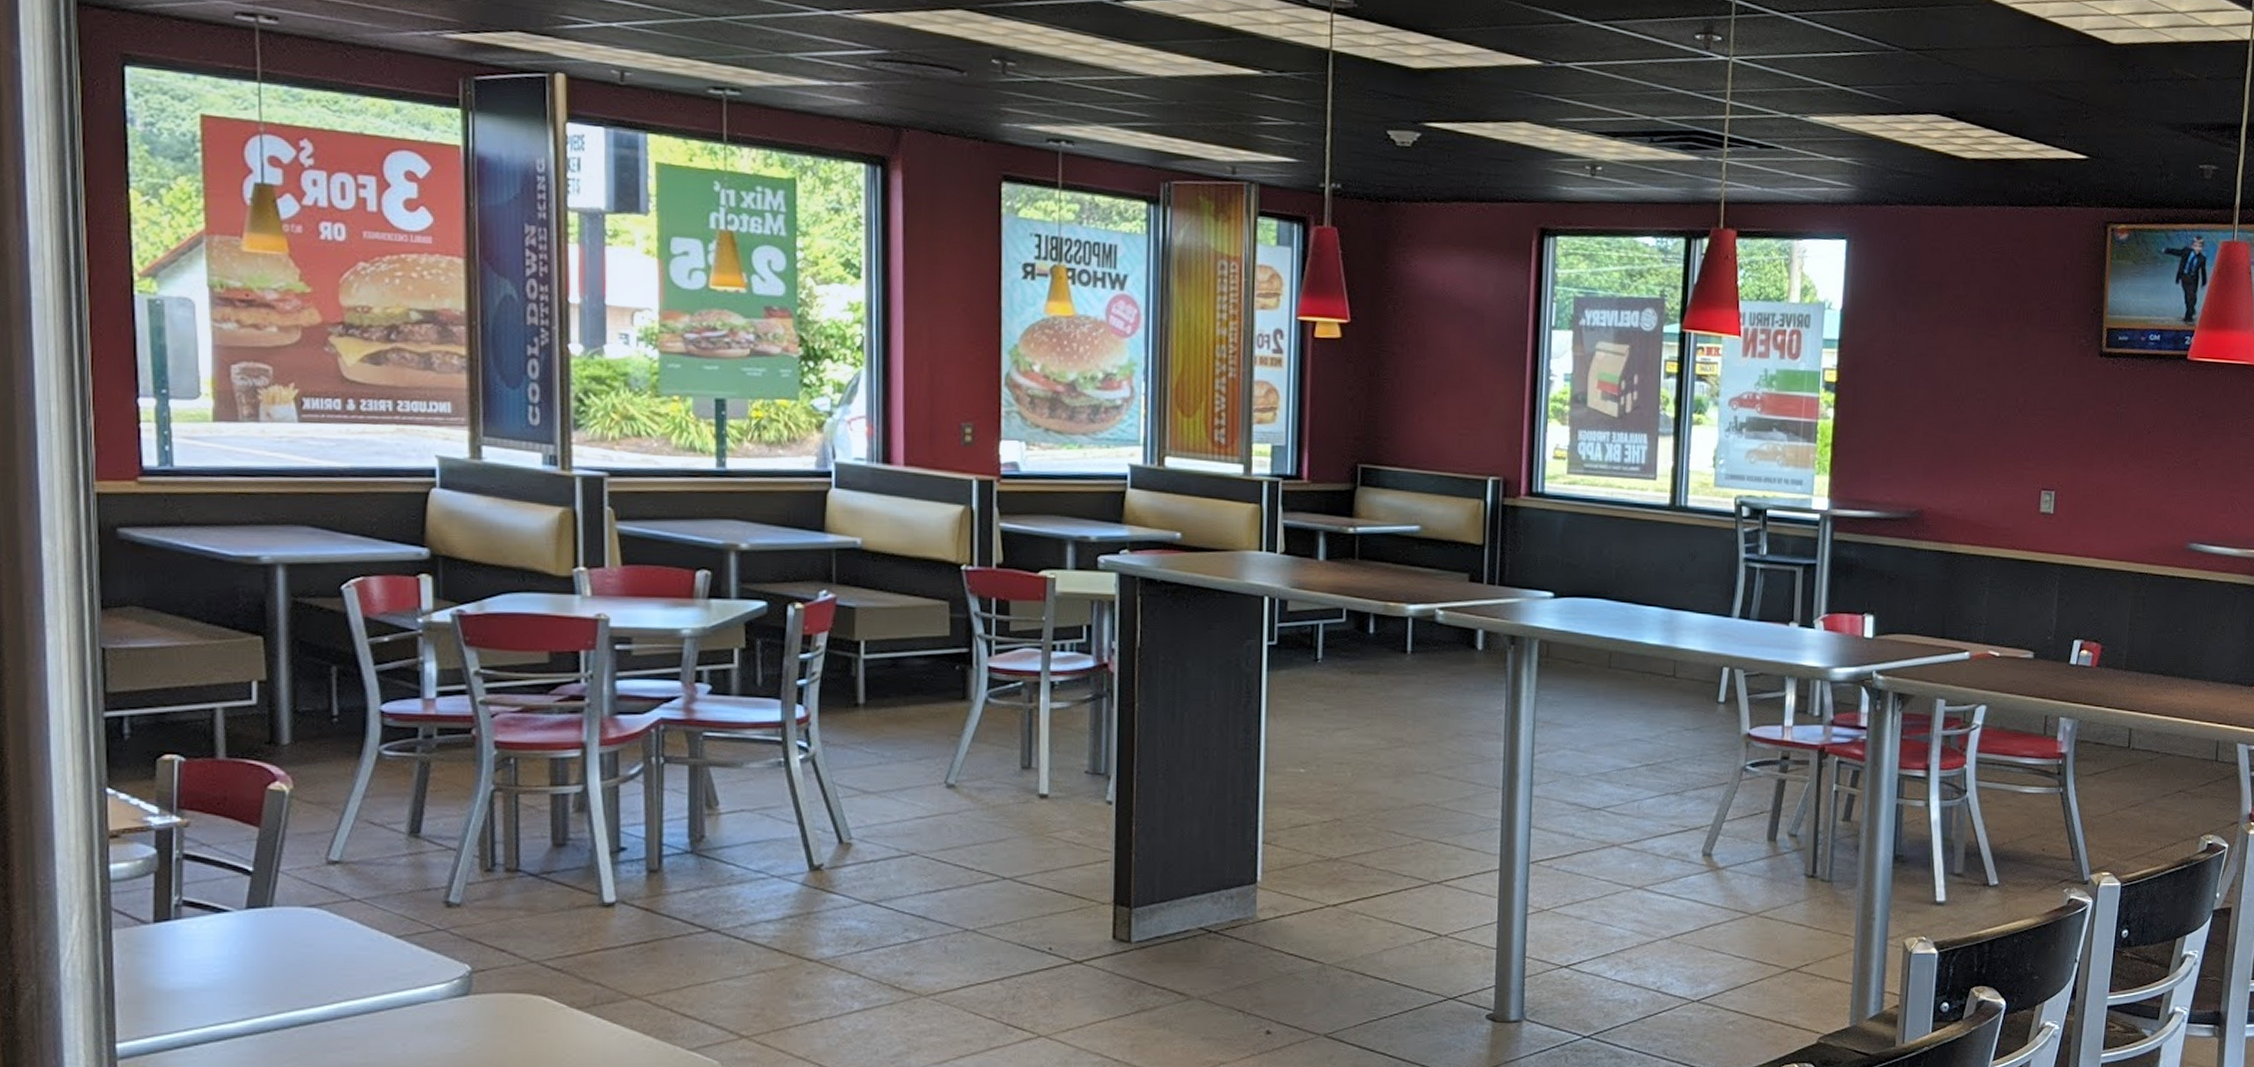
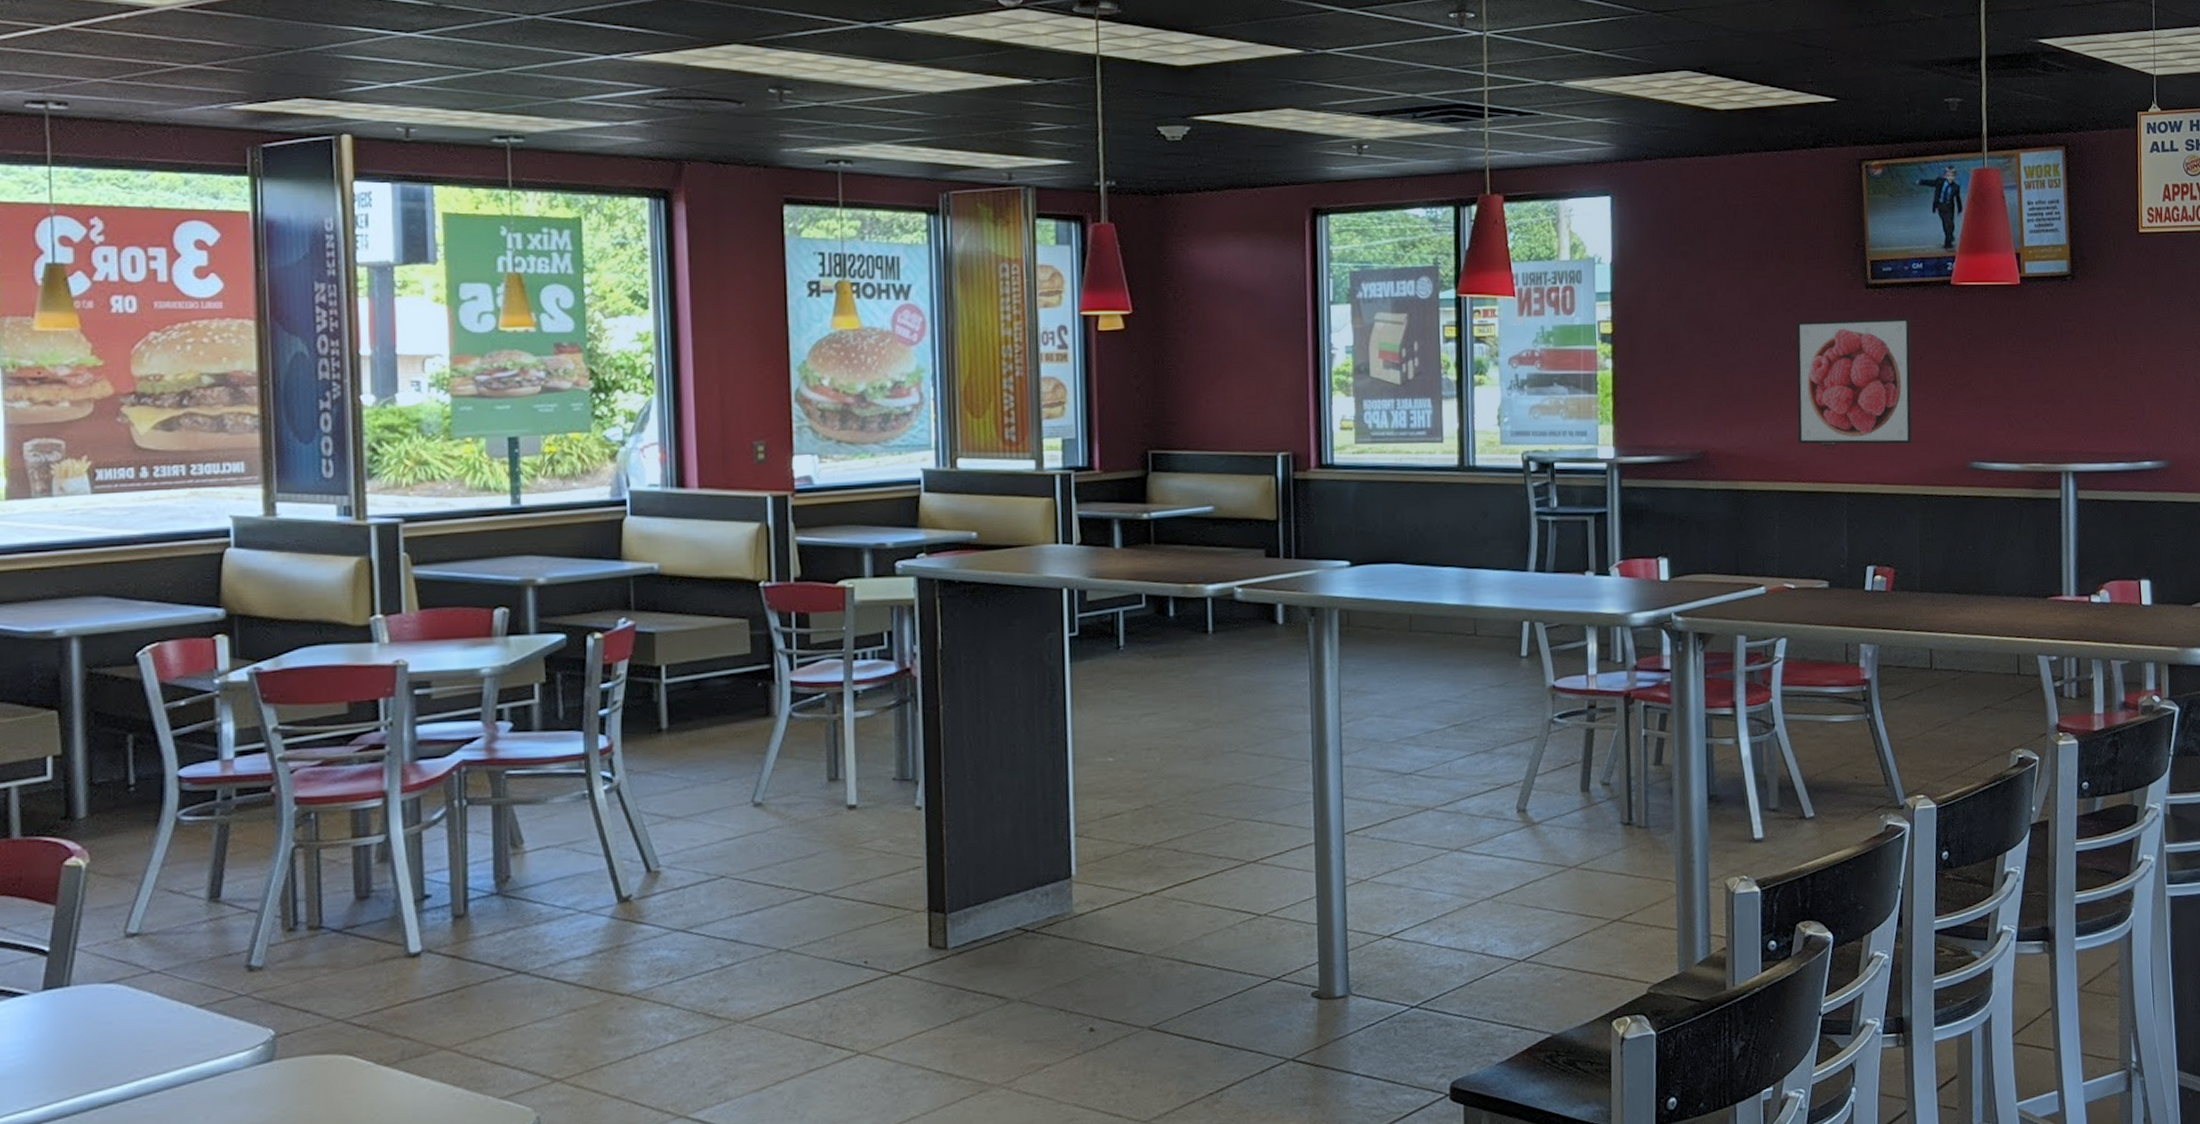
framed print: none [2016,385,2142,520] -> present [1796,317,1913,445]

